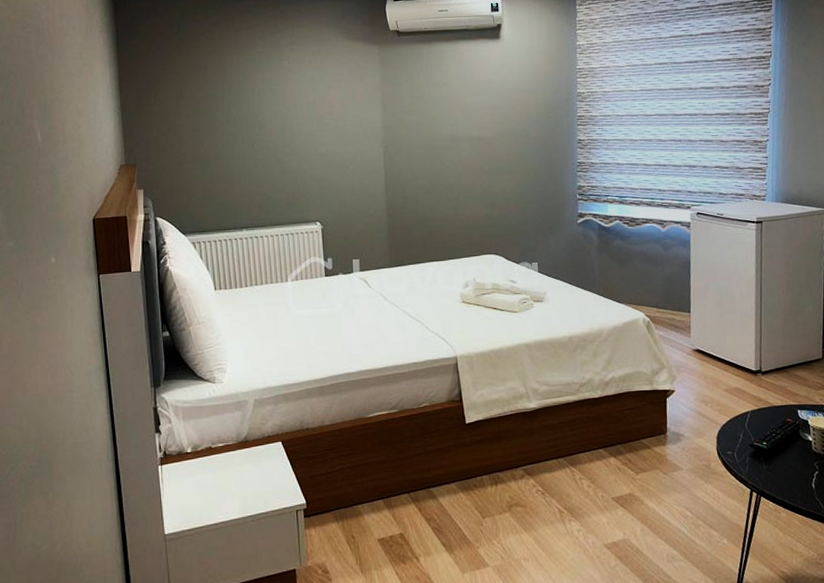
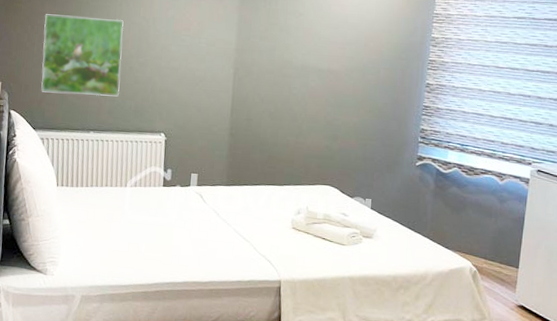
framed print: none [180,110,269,195] -> present [41,14,124,97]

